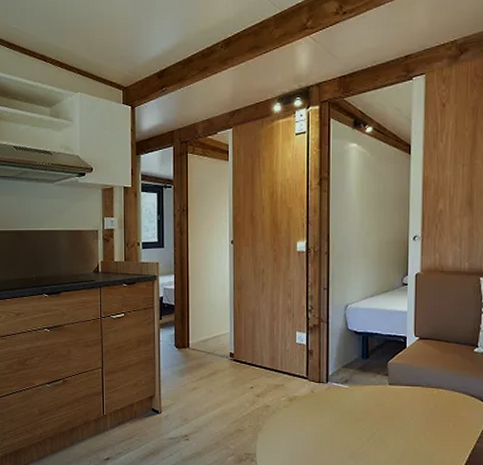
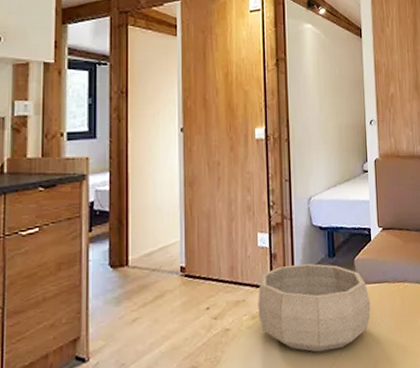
decorative bowl: none [295,361,402,436] -> present [258,263,371,353]

